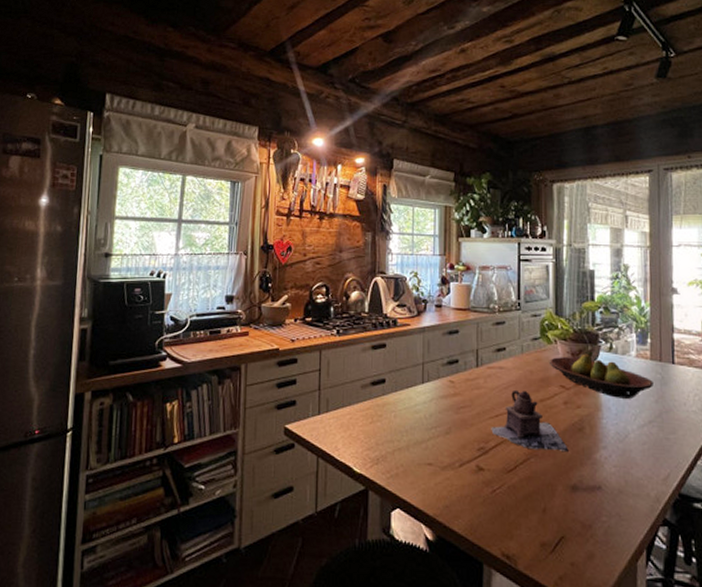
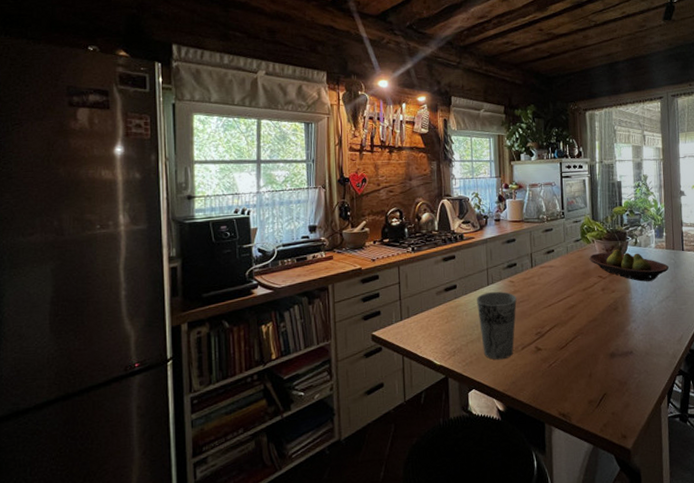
cup: none [408,391,456,477] -> present [477,291,517,360]
teapot: present [491,389,569,453] -> none [545,283,607,329]

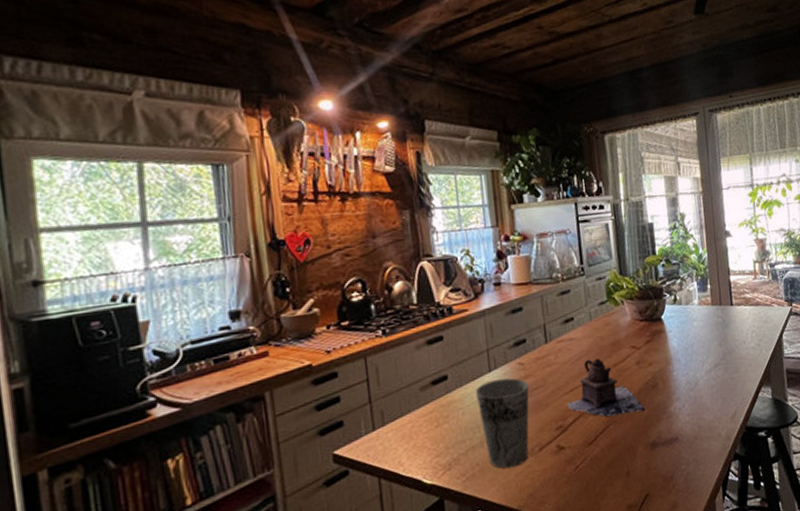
teapot: none [545,283,607,329] -> present [567,358,645,417]
fruit bowl: present [589,249,669,282] -> none [618,309,716,349]

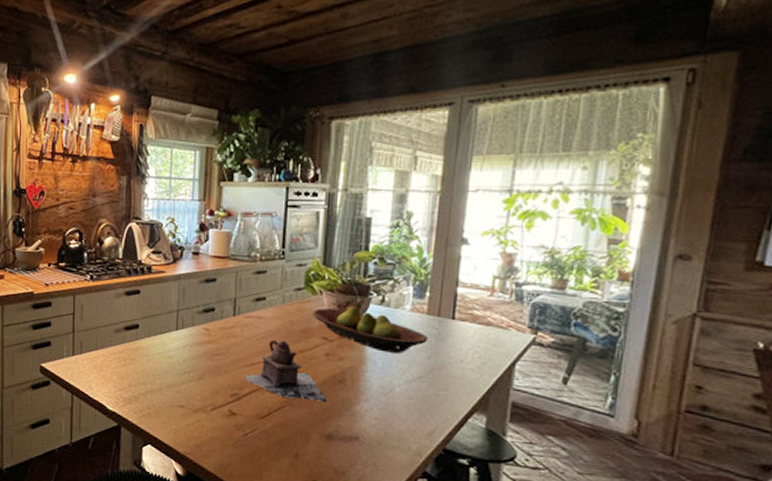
cup: present [476,378,529,469] -> none [161,337,211,418]
fruit bowl: none [618,309,716,349] -> present [313,306,428,353]

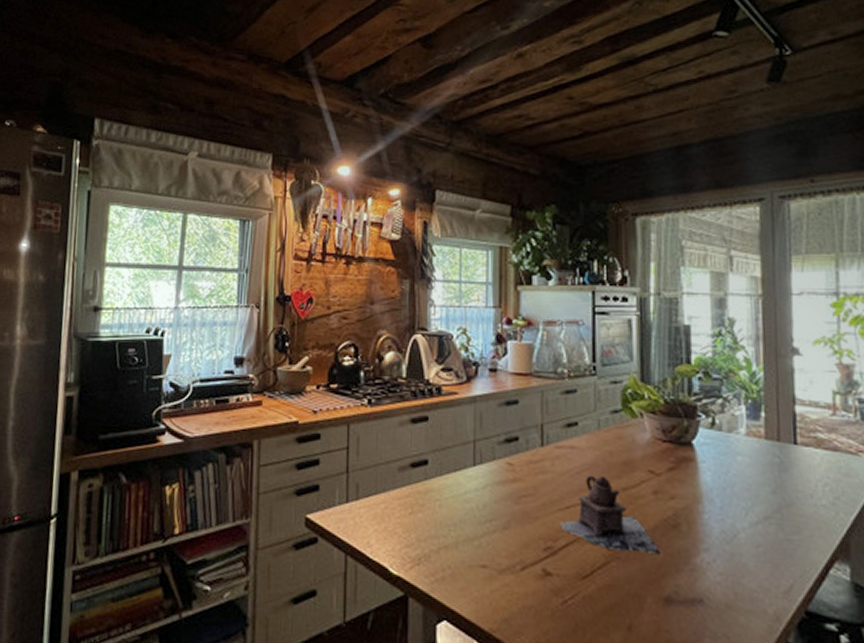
fruit bowl: present [313,306,428,353] -> none [634,430,770,488]

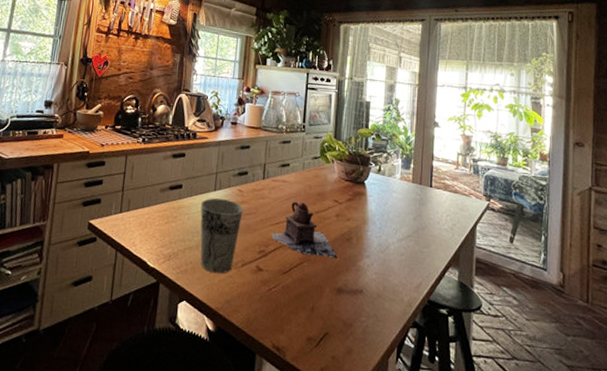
cup: none [457,475,516,582] -> present [200,197,243,274]

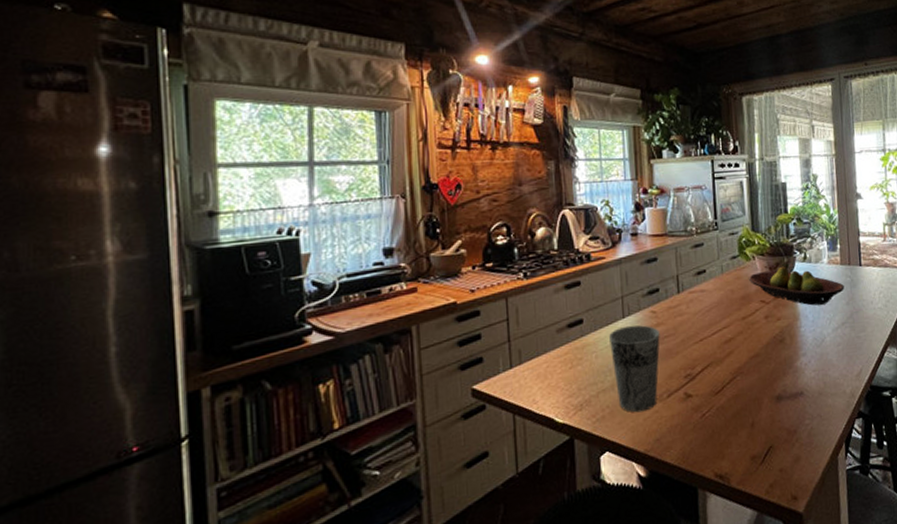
teapot: present [271,201,337,259] -> none [696,311,772,368]
fruit bowl: none [326,173,413,215] -> present [749,266,844,306]

